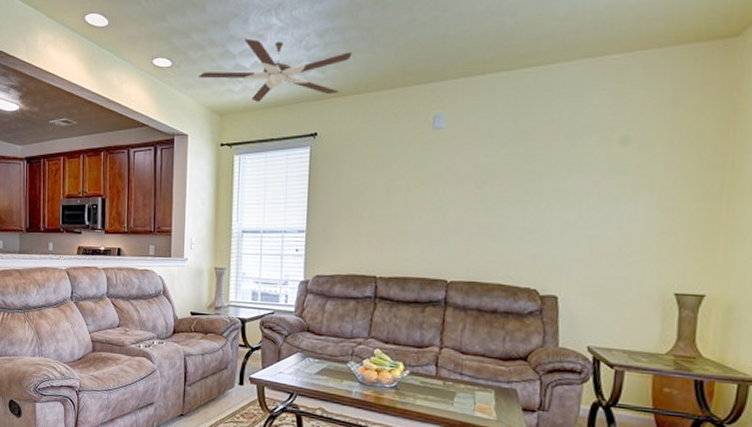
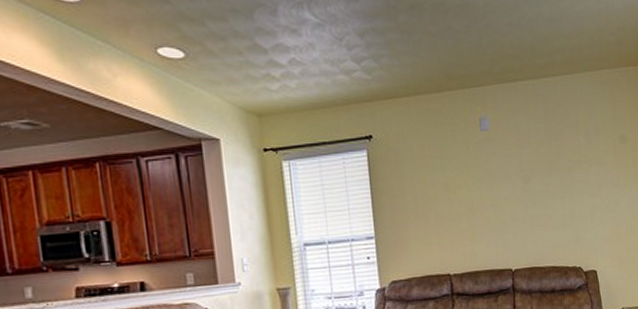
ceiling fan: present [199,38,352,102] -> none [224,32,396,102]

